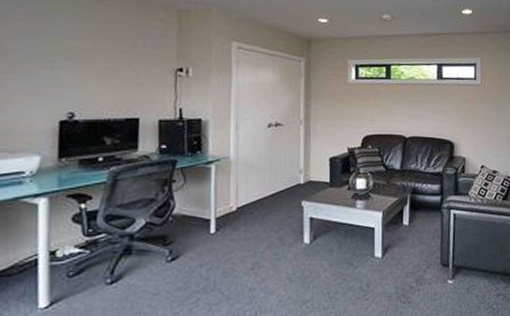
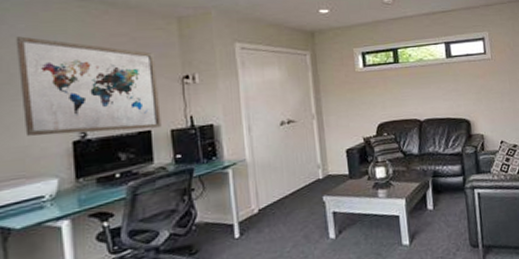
wall art: none [13,11,152,117] -> present [16,36,162,136]

